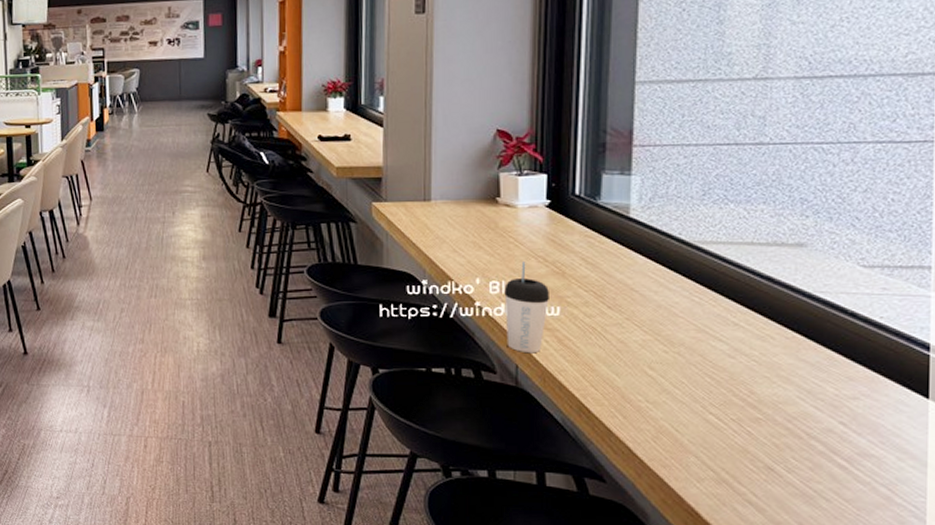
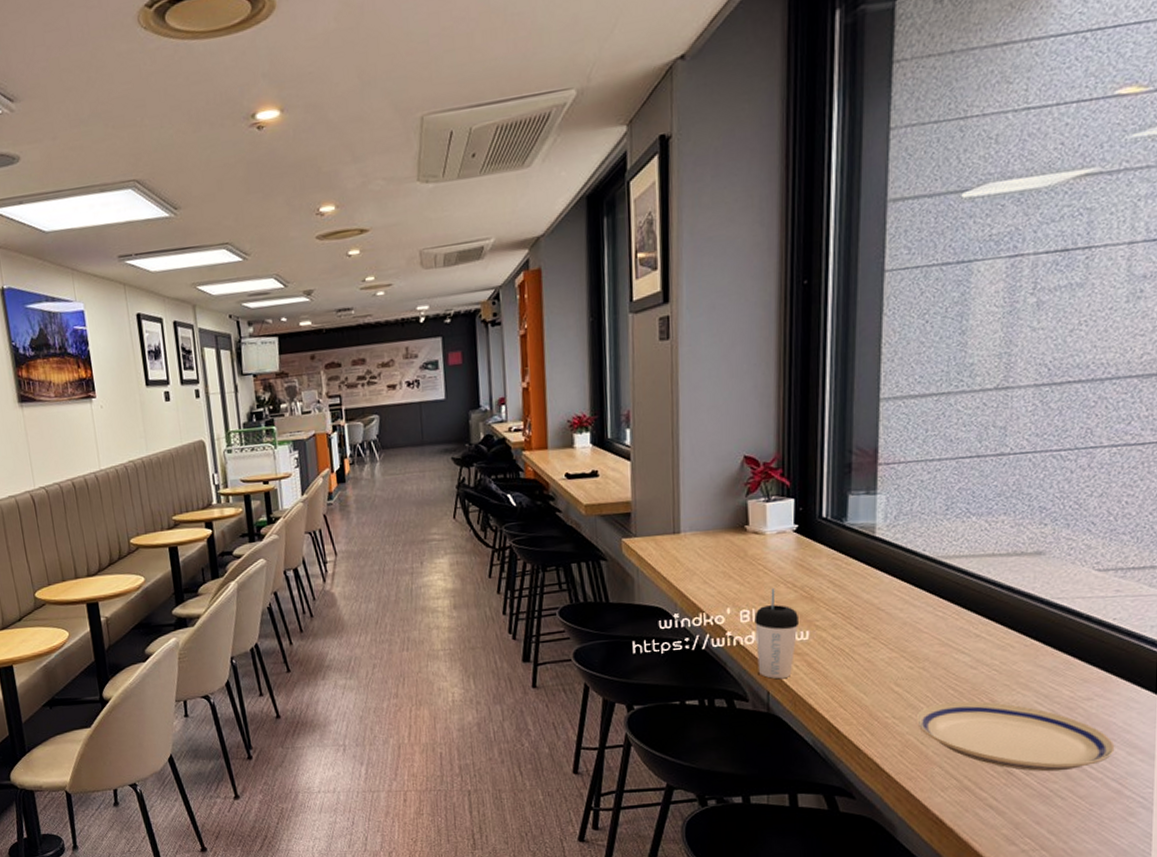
plate: none [670,390,884,471] -> present [916,701,1115,772]

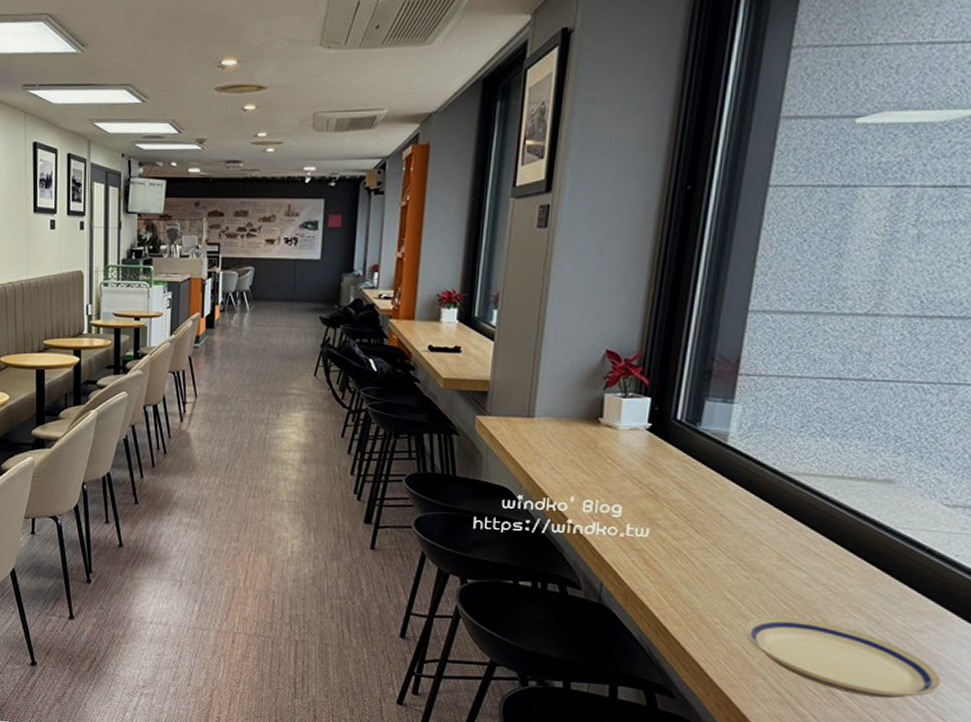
beverage cup: present [754,588,798,679] -> none [594,482,641,572]

